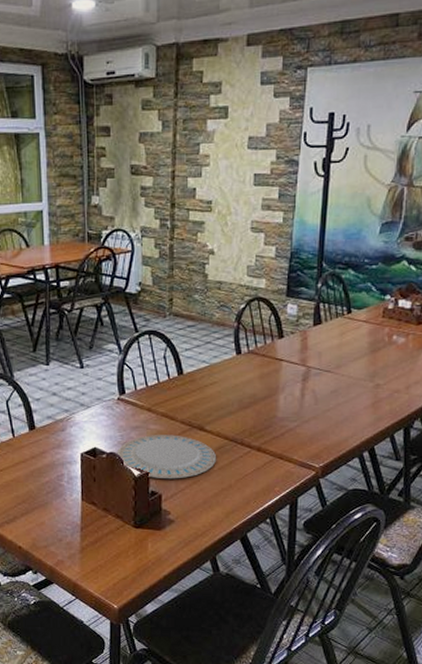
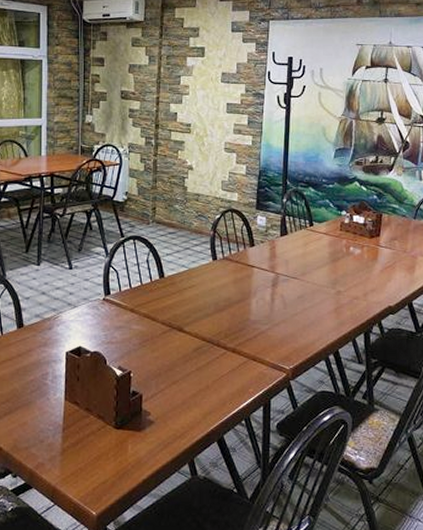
plate: present [117,435,217,479] -> none [100,335,195,379]

